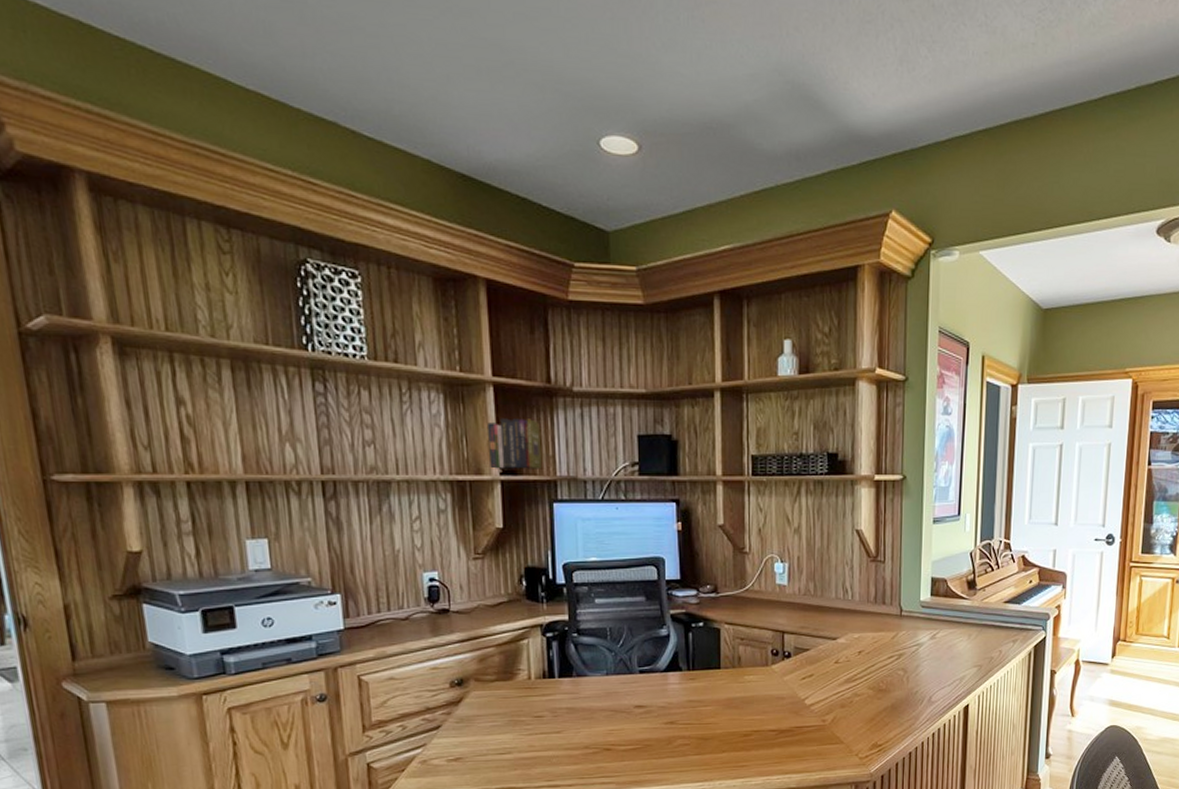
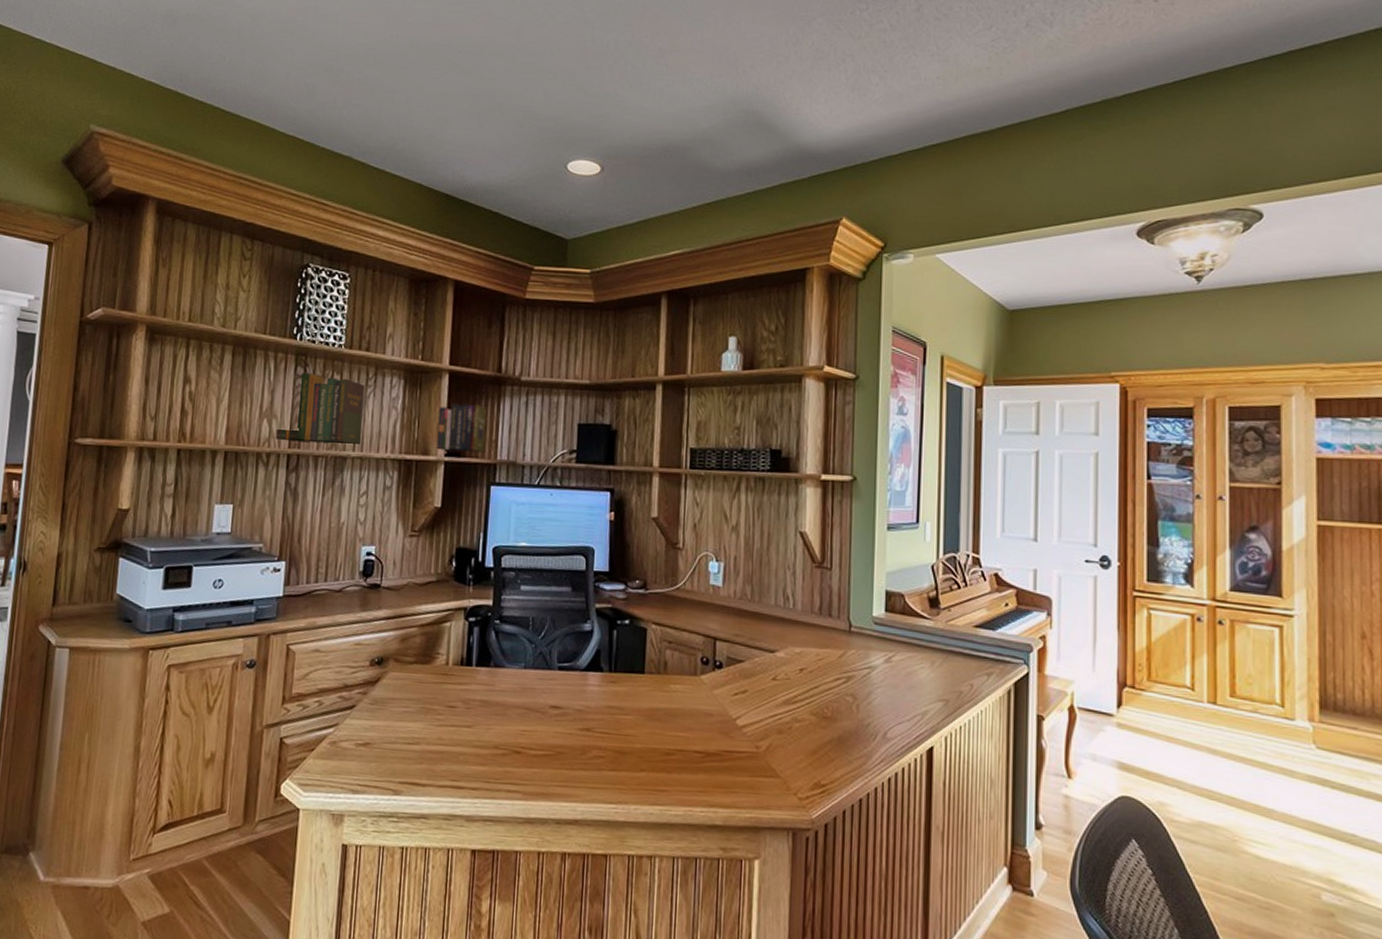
books: none [303,390,404,468] -> present [275,373,365,446]

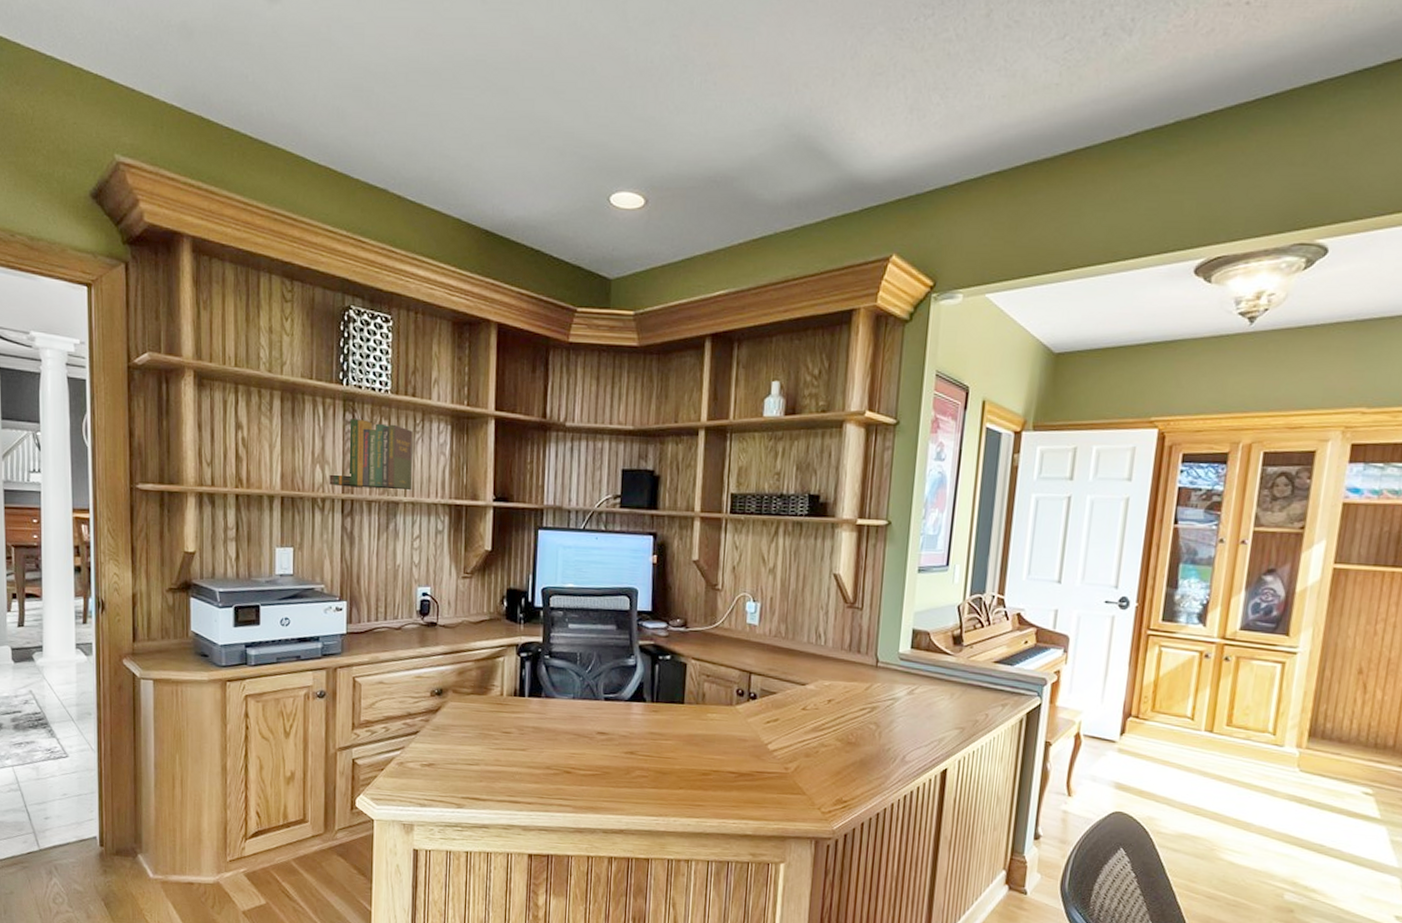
books: present [437,403,487,453] -> none [485,449,533,498]

